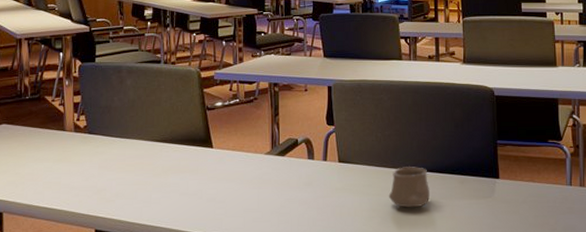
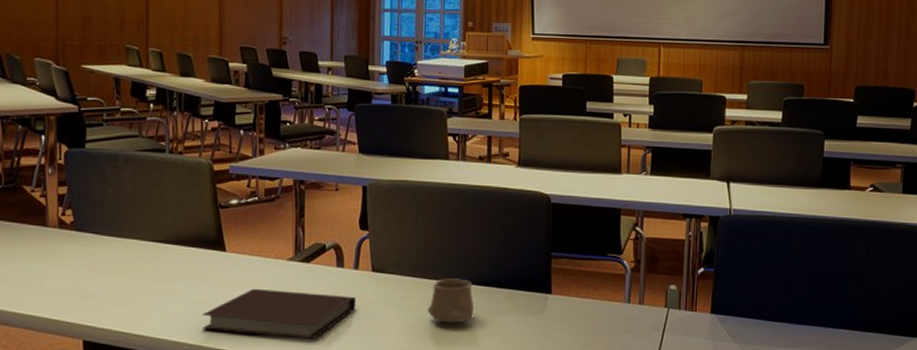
notebook: none [194,180,326,226] -> present [201,288,357,340]

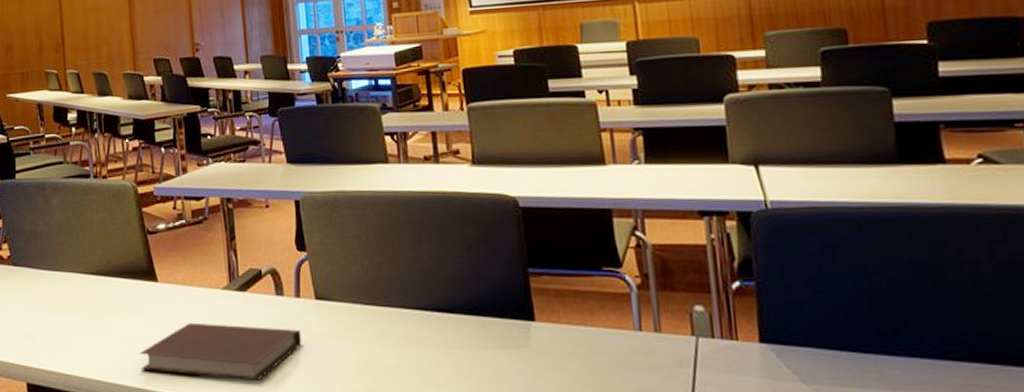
cup: present [427,278,475,324] -> none [383,305,441,360]

